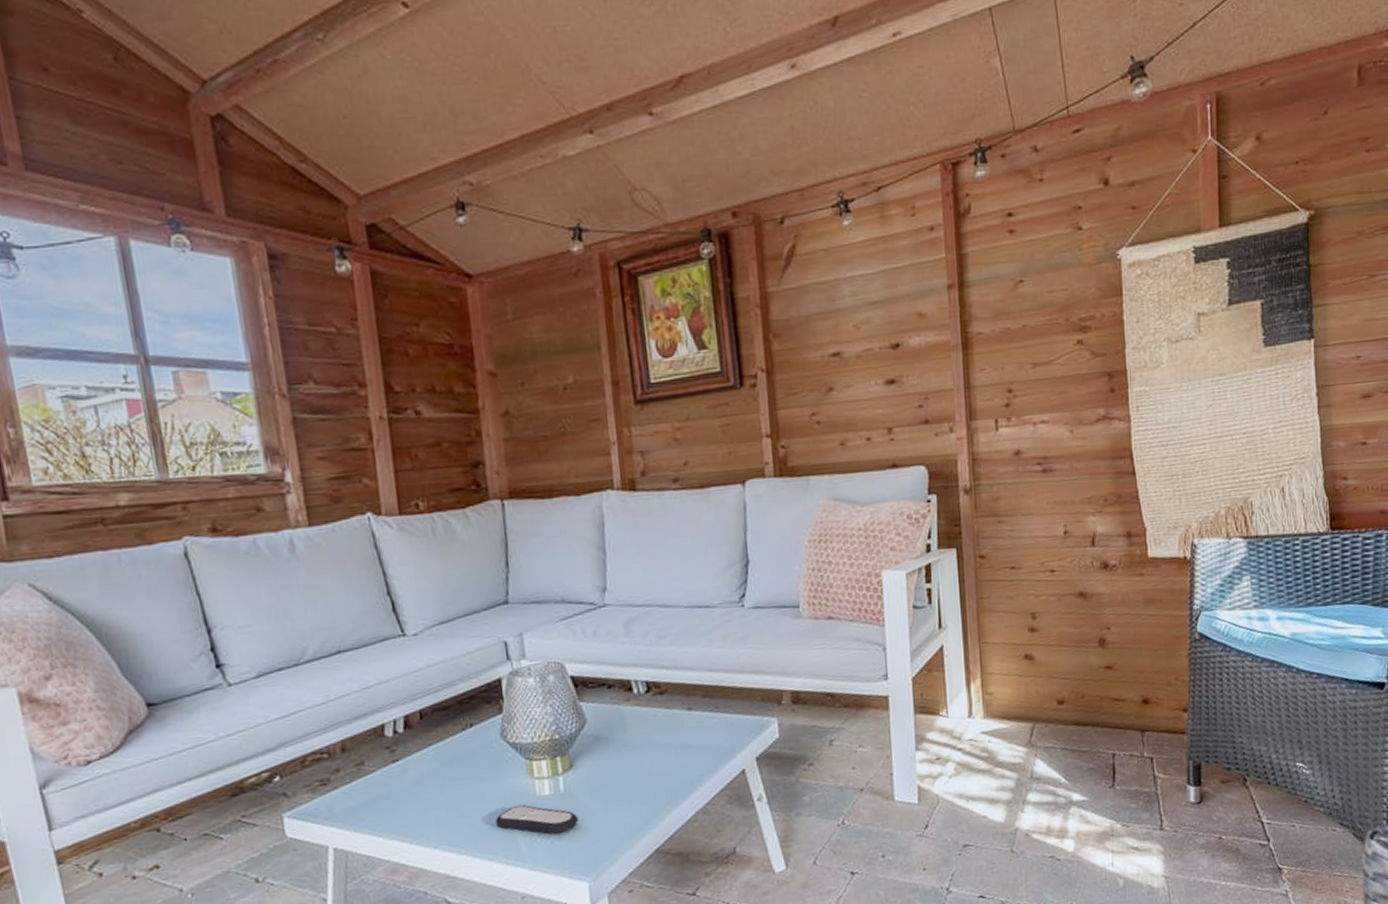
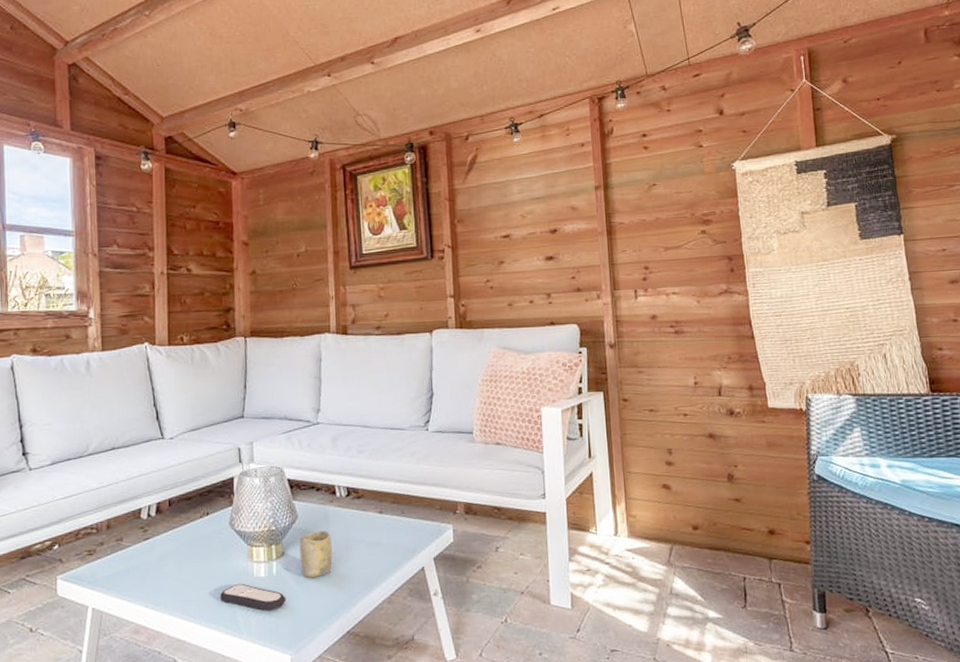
cup: none [590,735,633,792] -> present [299,530,333,578]

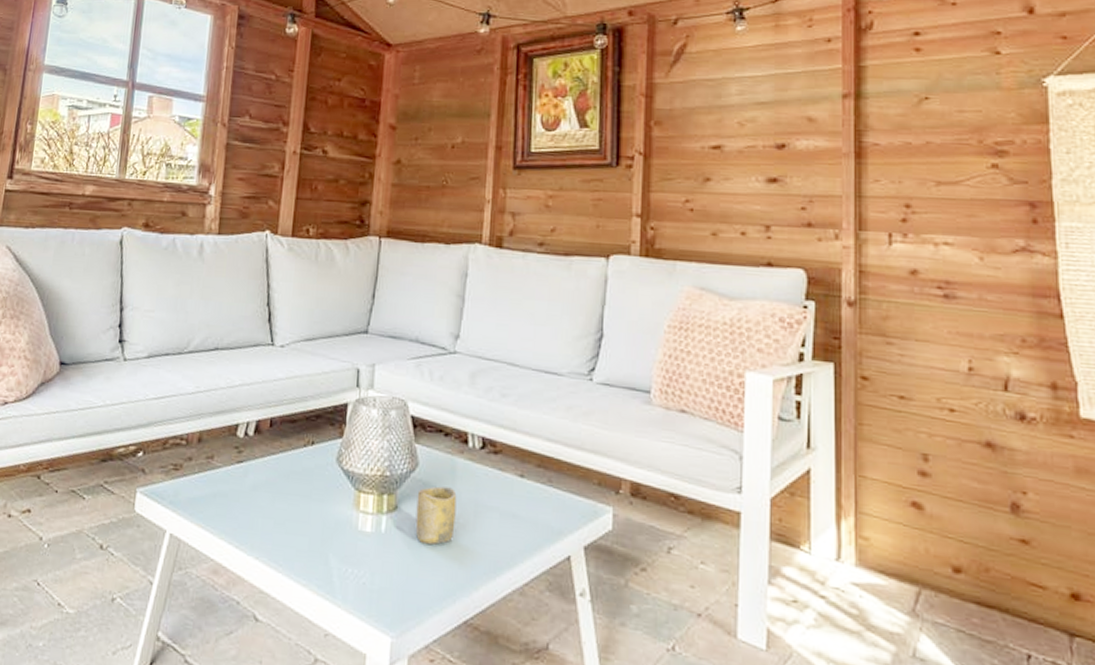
remote control: present [220,583,286,612] -> none [315,534,394,578]

